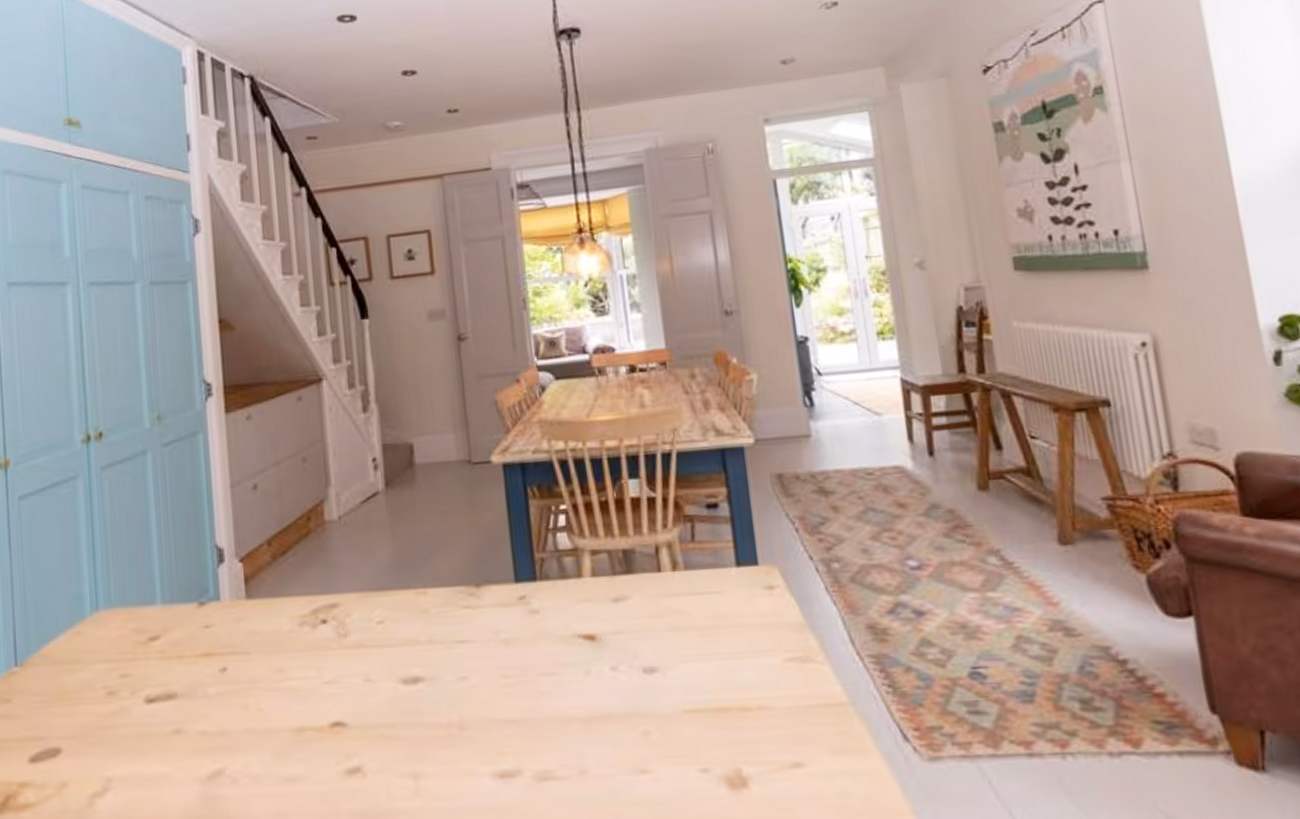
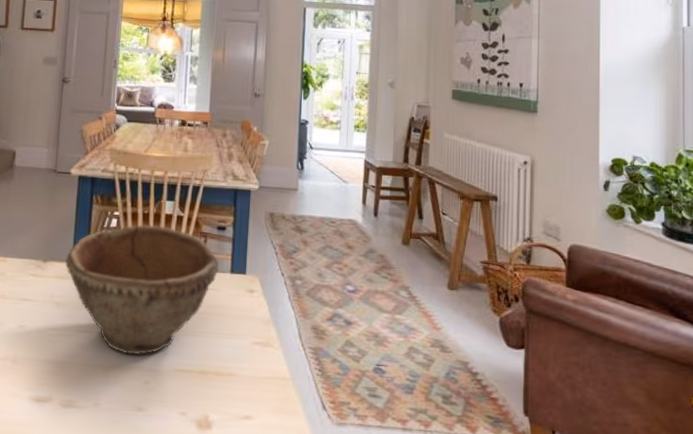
bowl: none [505,514,719,698] -> present [65,224,219,355]

